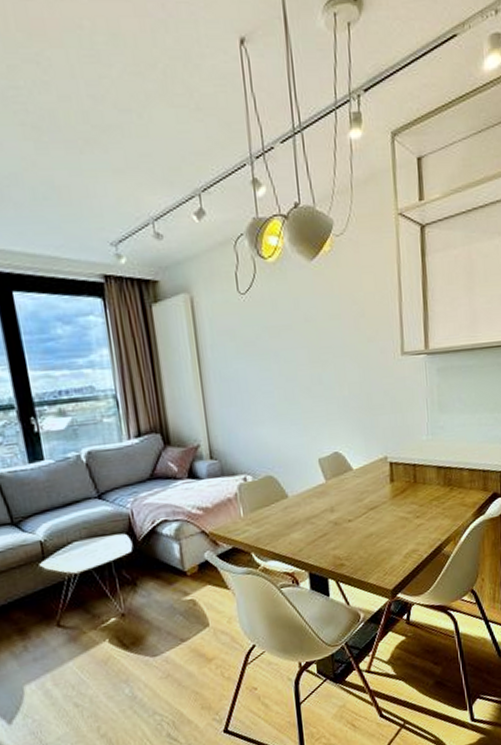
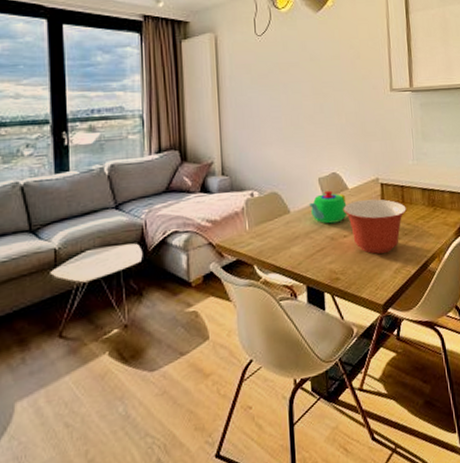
teapot: none [308,472,352,508] -> present [308,190,347,224]
mixing bowl: none [347,479,419,539] -> present [343,199,407,254]

